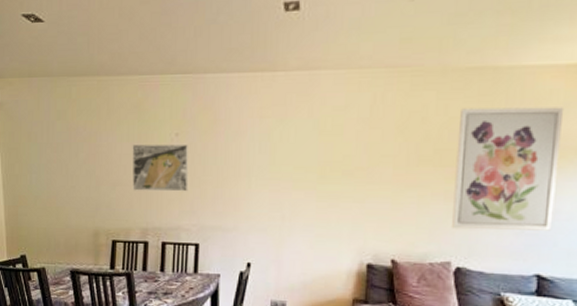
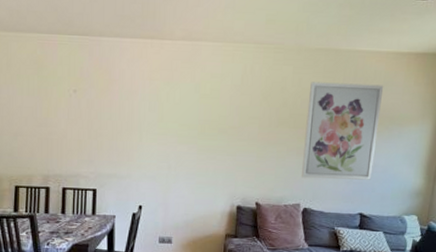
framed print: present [132,144,189,192] -> none [32,97,86,143]

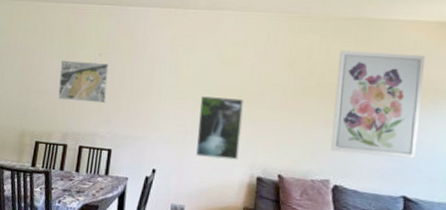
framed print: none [32,97,86,143] -> present [58,60,109,104]
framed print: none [179,131,224,192] -> present [195,96,245,160]

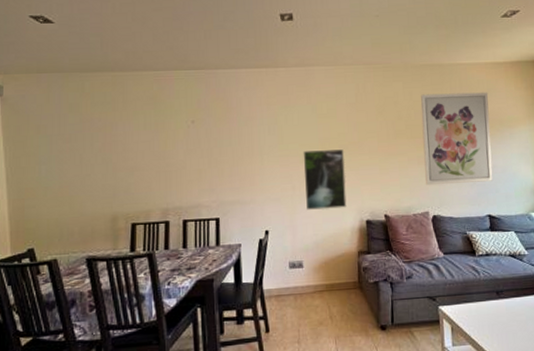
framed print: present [58,60,109,104] -> none [149,129,206,175]

